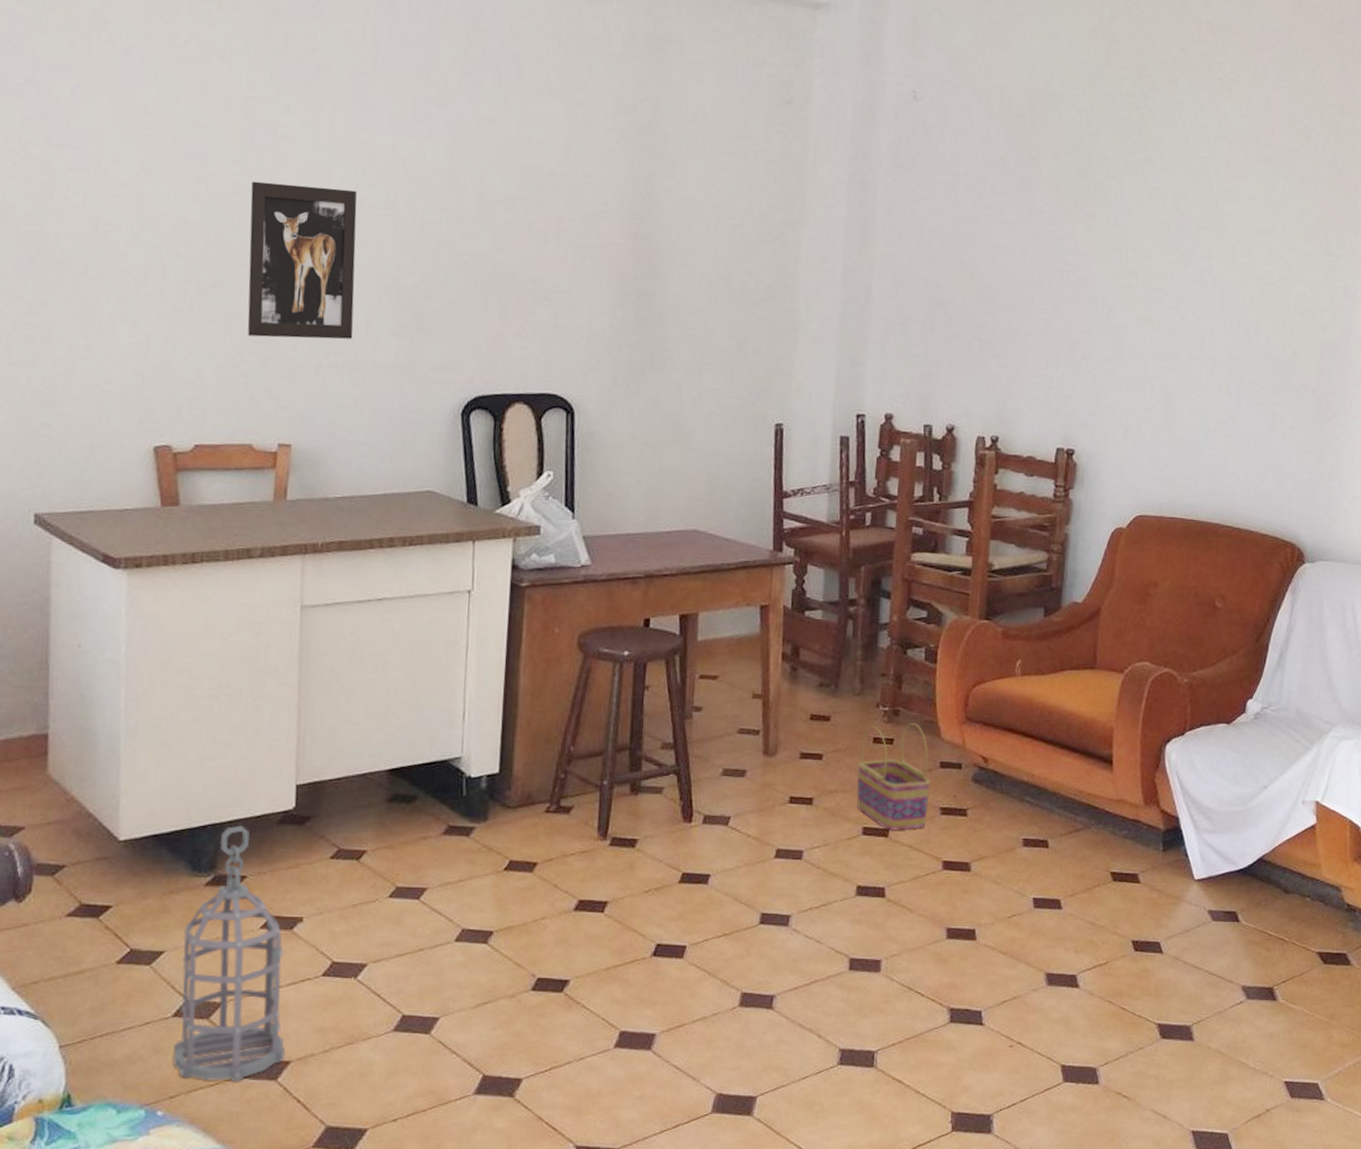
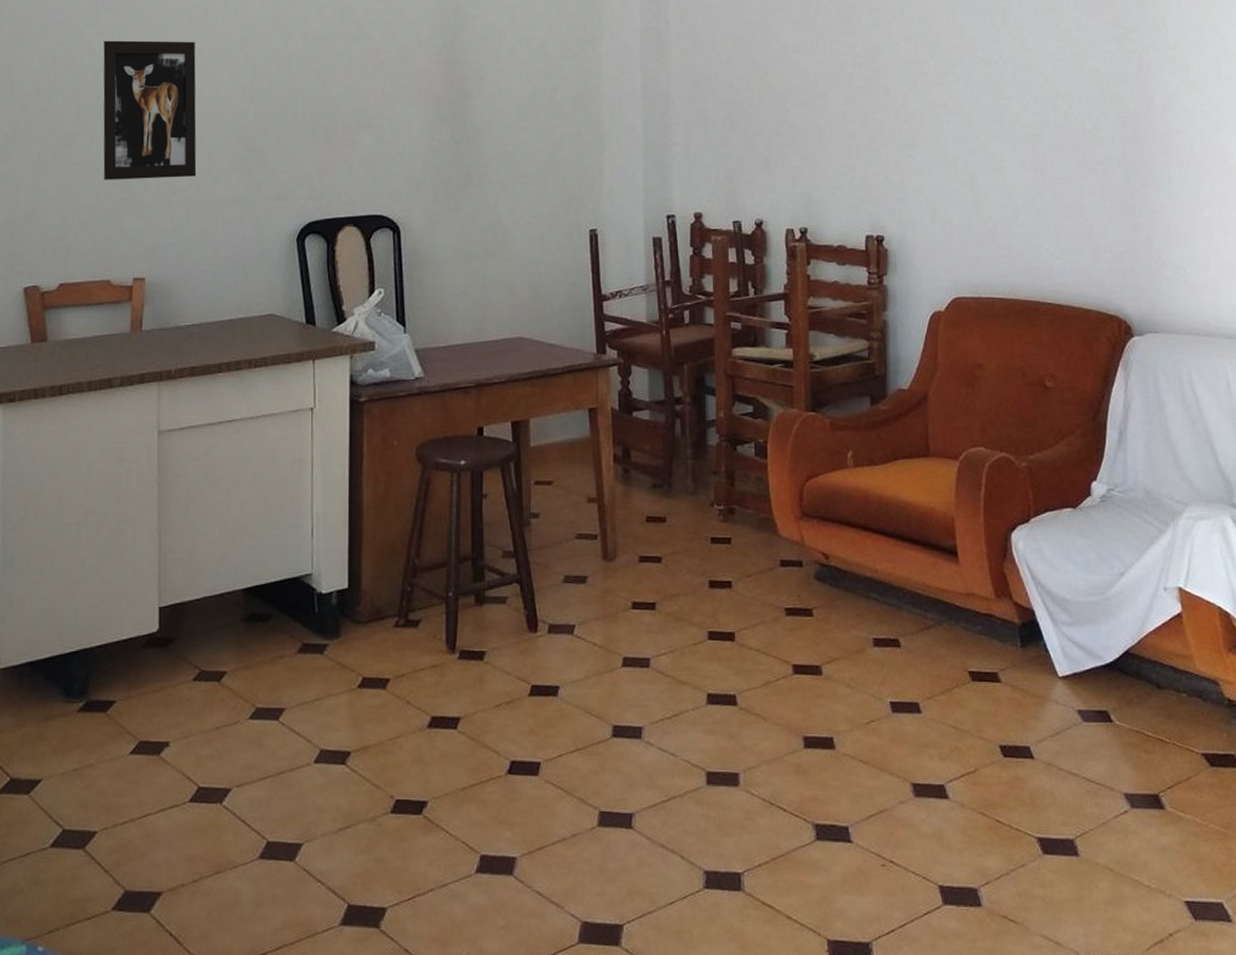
lantern: present [172,825,286,1082] -> none [51,650,157,915]
basket: present [856,723,931,831] -> none [697,521,773,634]

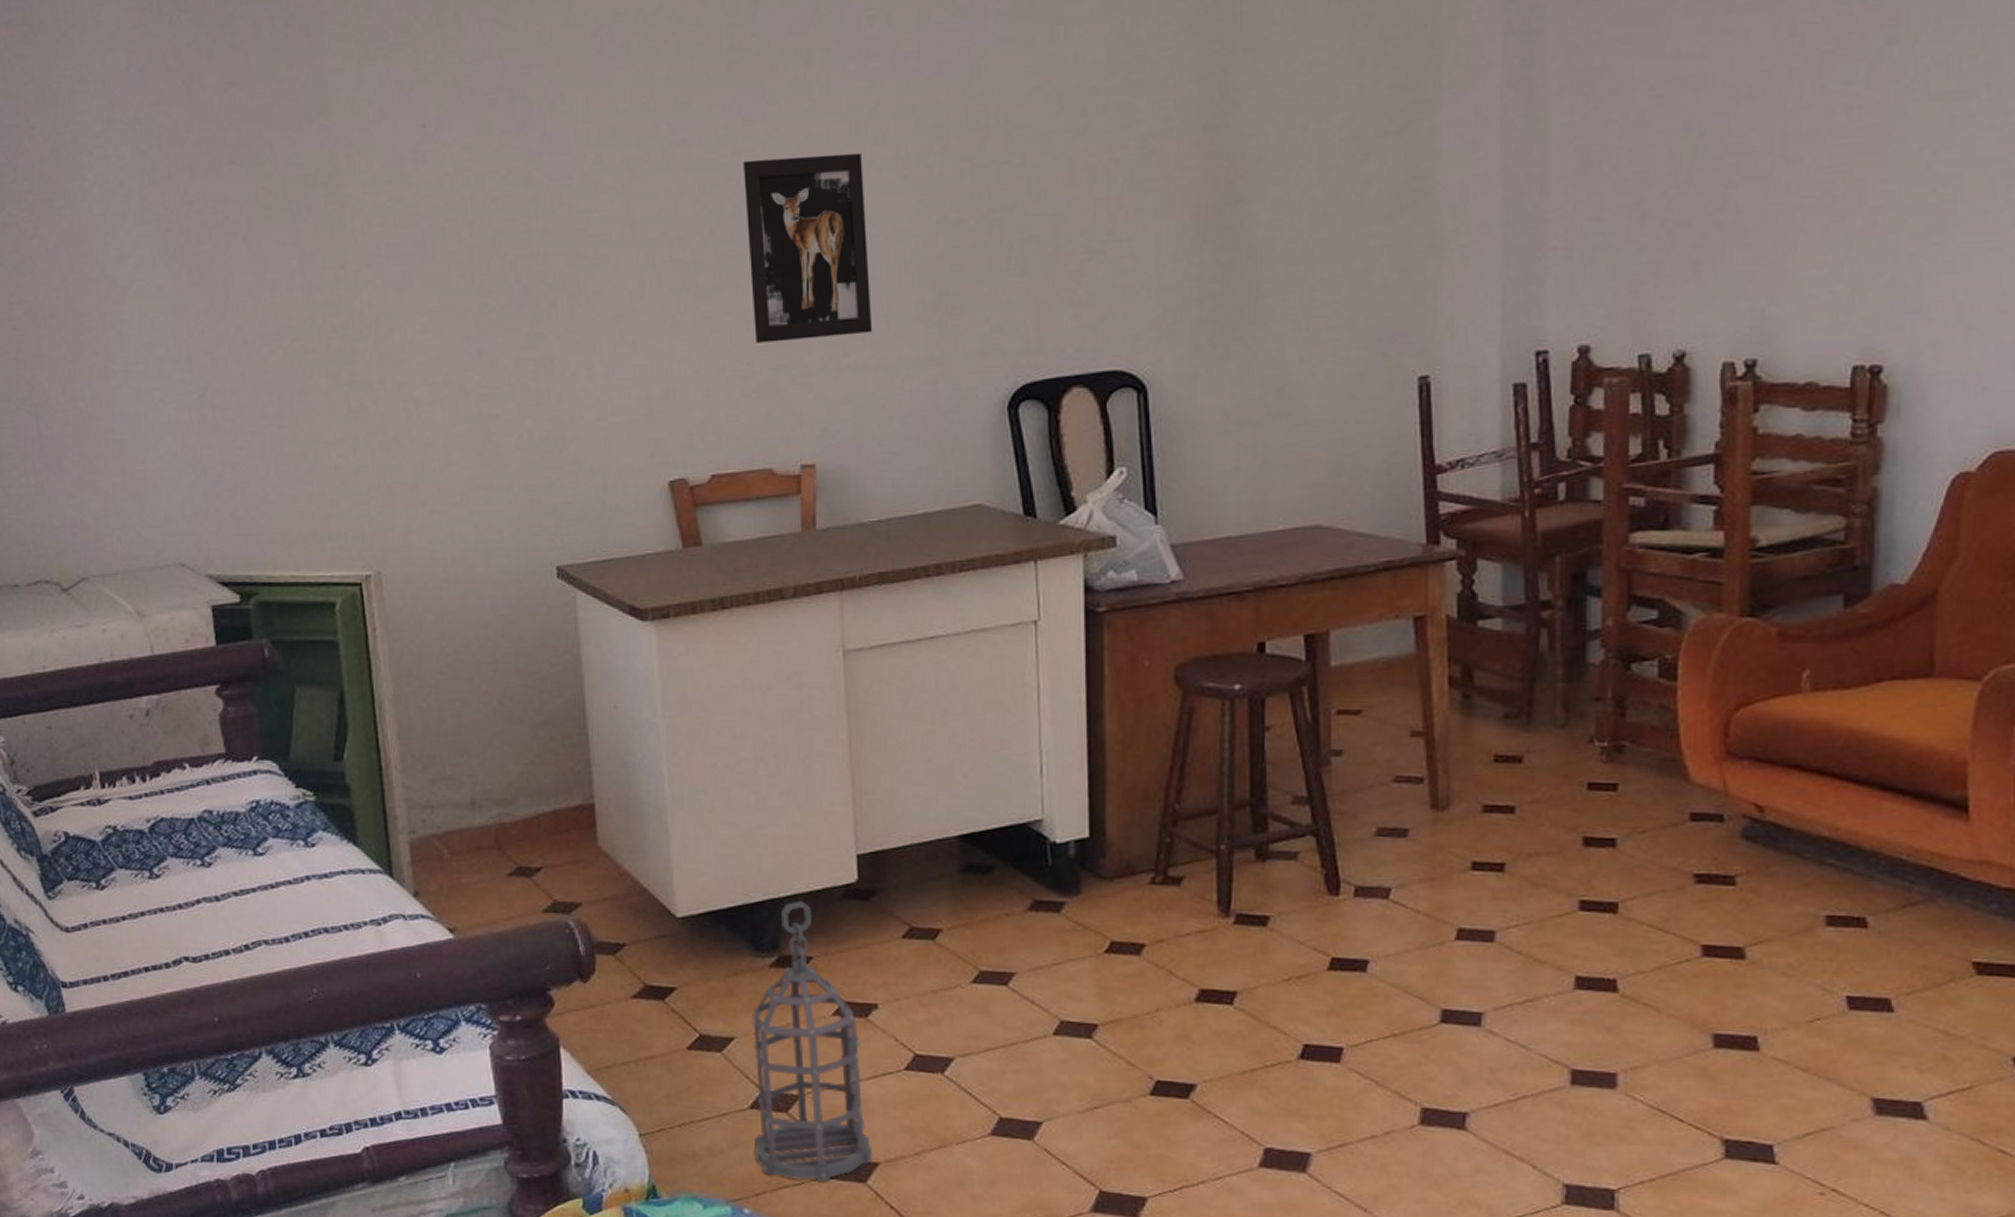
lantern: none [51,650,157,915] -> present [752,900,873,1182]

